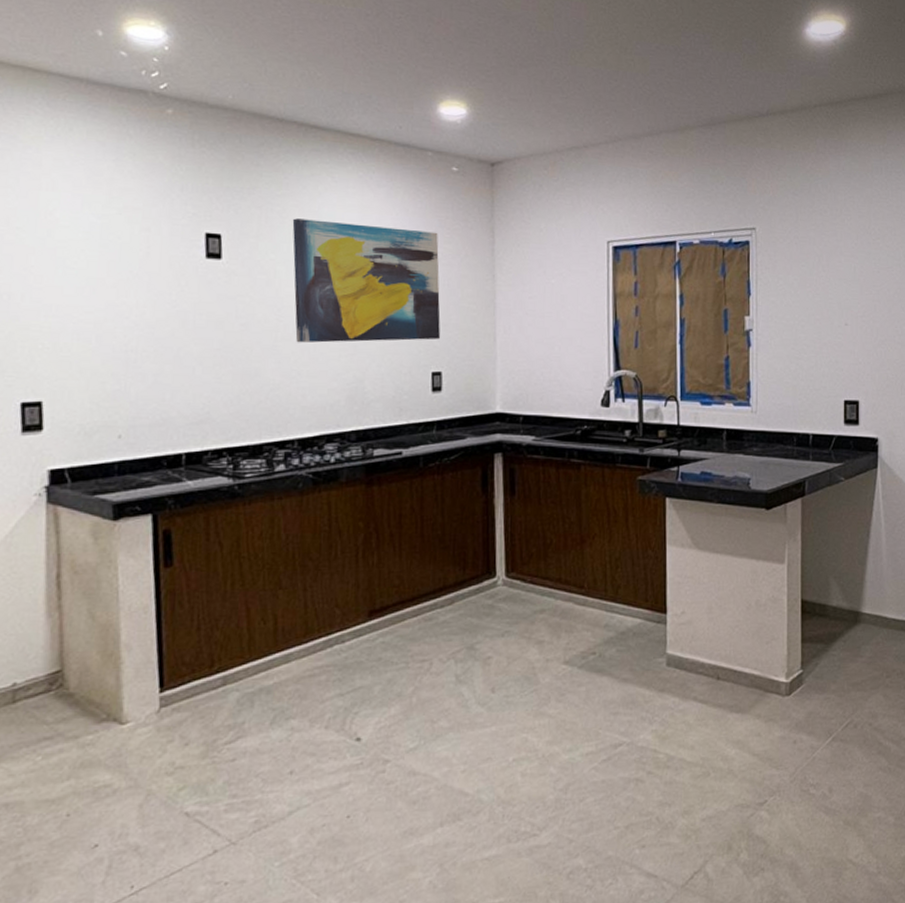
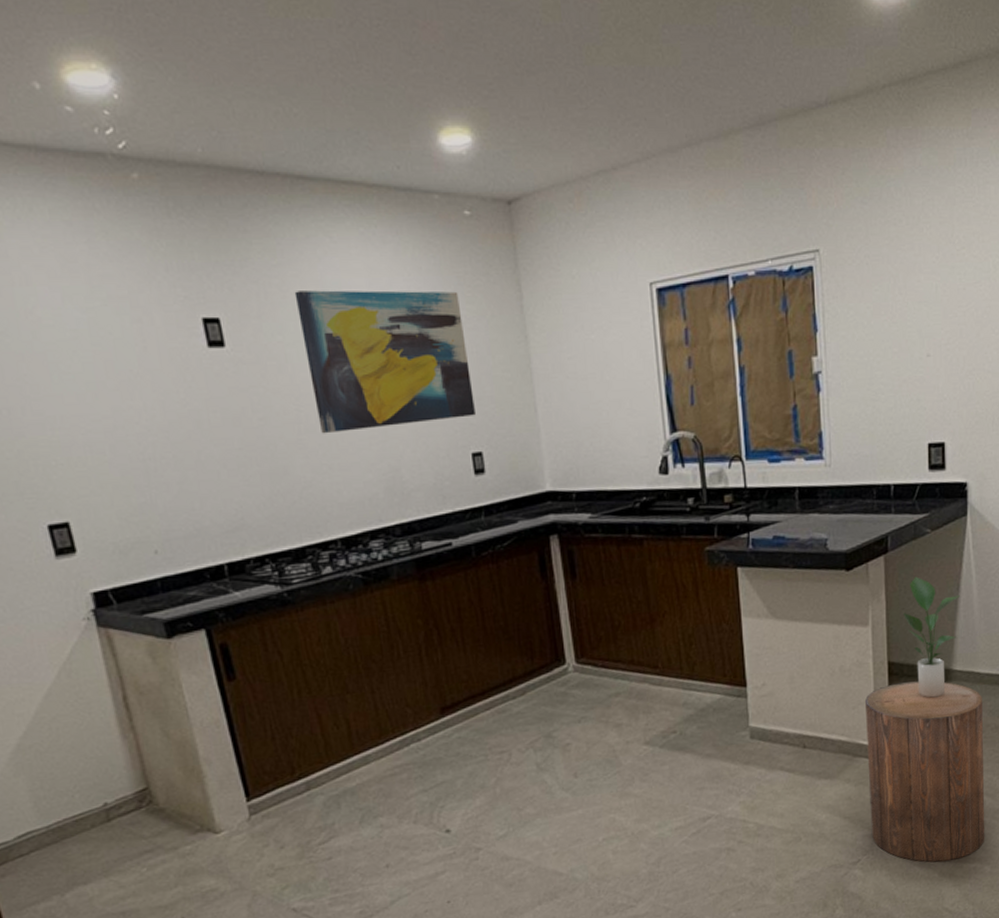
stool: none [778,621,890,809] -> present [865,681,985,862]
potted plant: none [817,520,870,639] -> present [903,576,960,698]

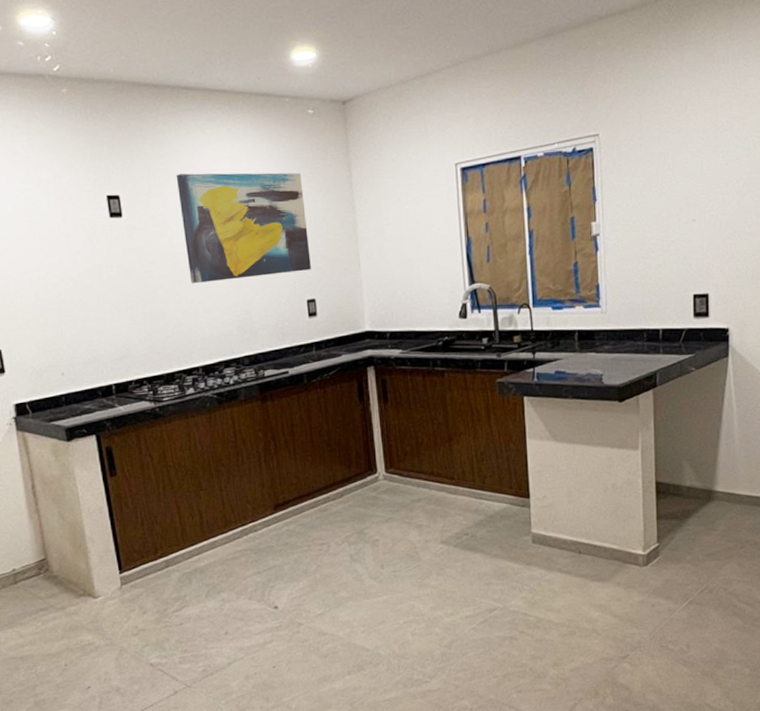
stool: present [865,681,985,862] -> none [635,500,745,662]
potted plant: present [903,576,960,698] -> none [670,408,722,515]

